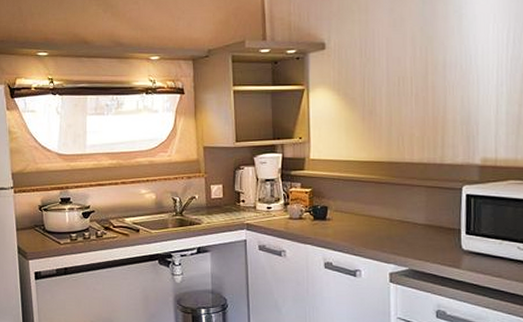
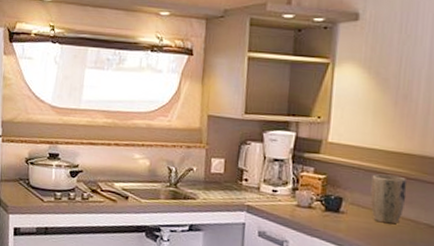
plant pot: none [350,182,380,224] -> present [370,174,408,225]

